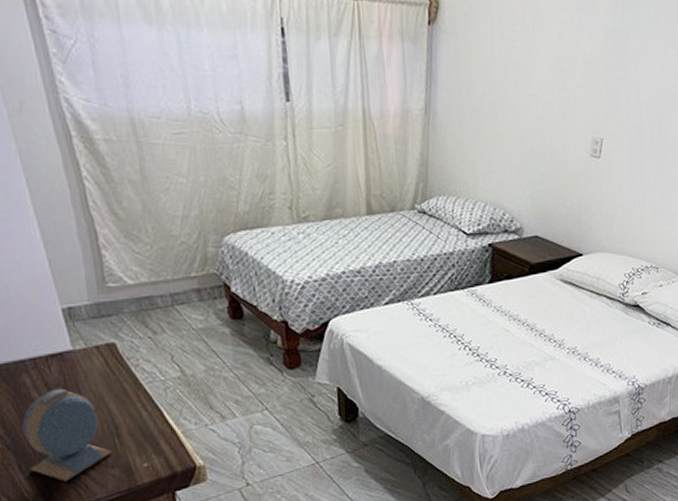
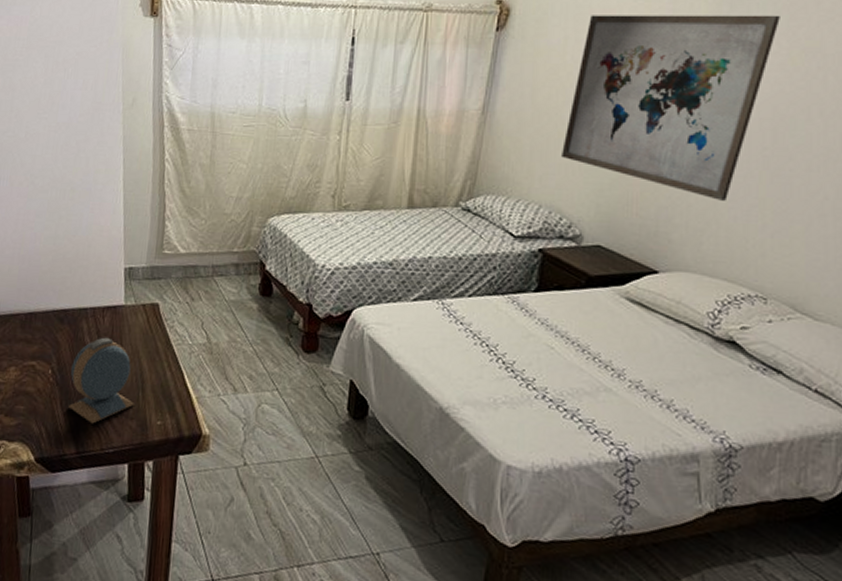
wall art: none [499,11,660,188] -> present [562,15,780,201]

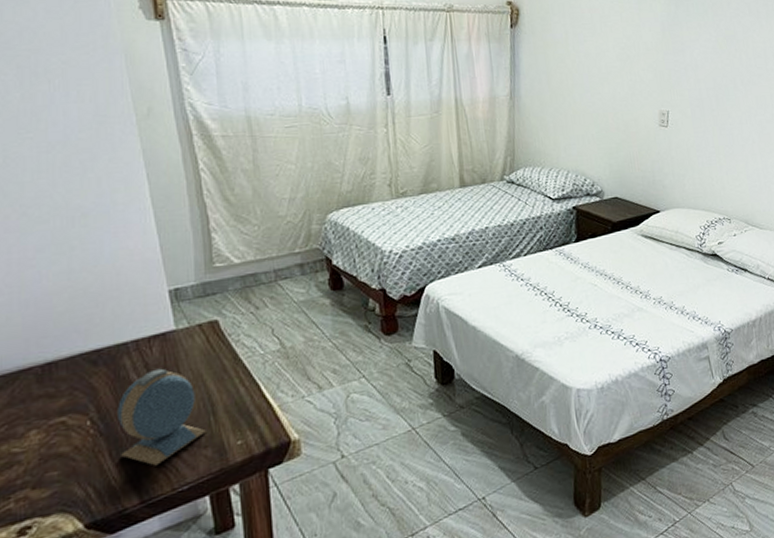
wall art: present [562,15,780,201] -> none [577,12,708,152]

